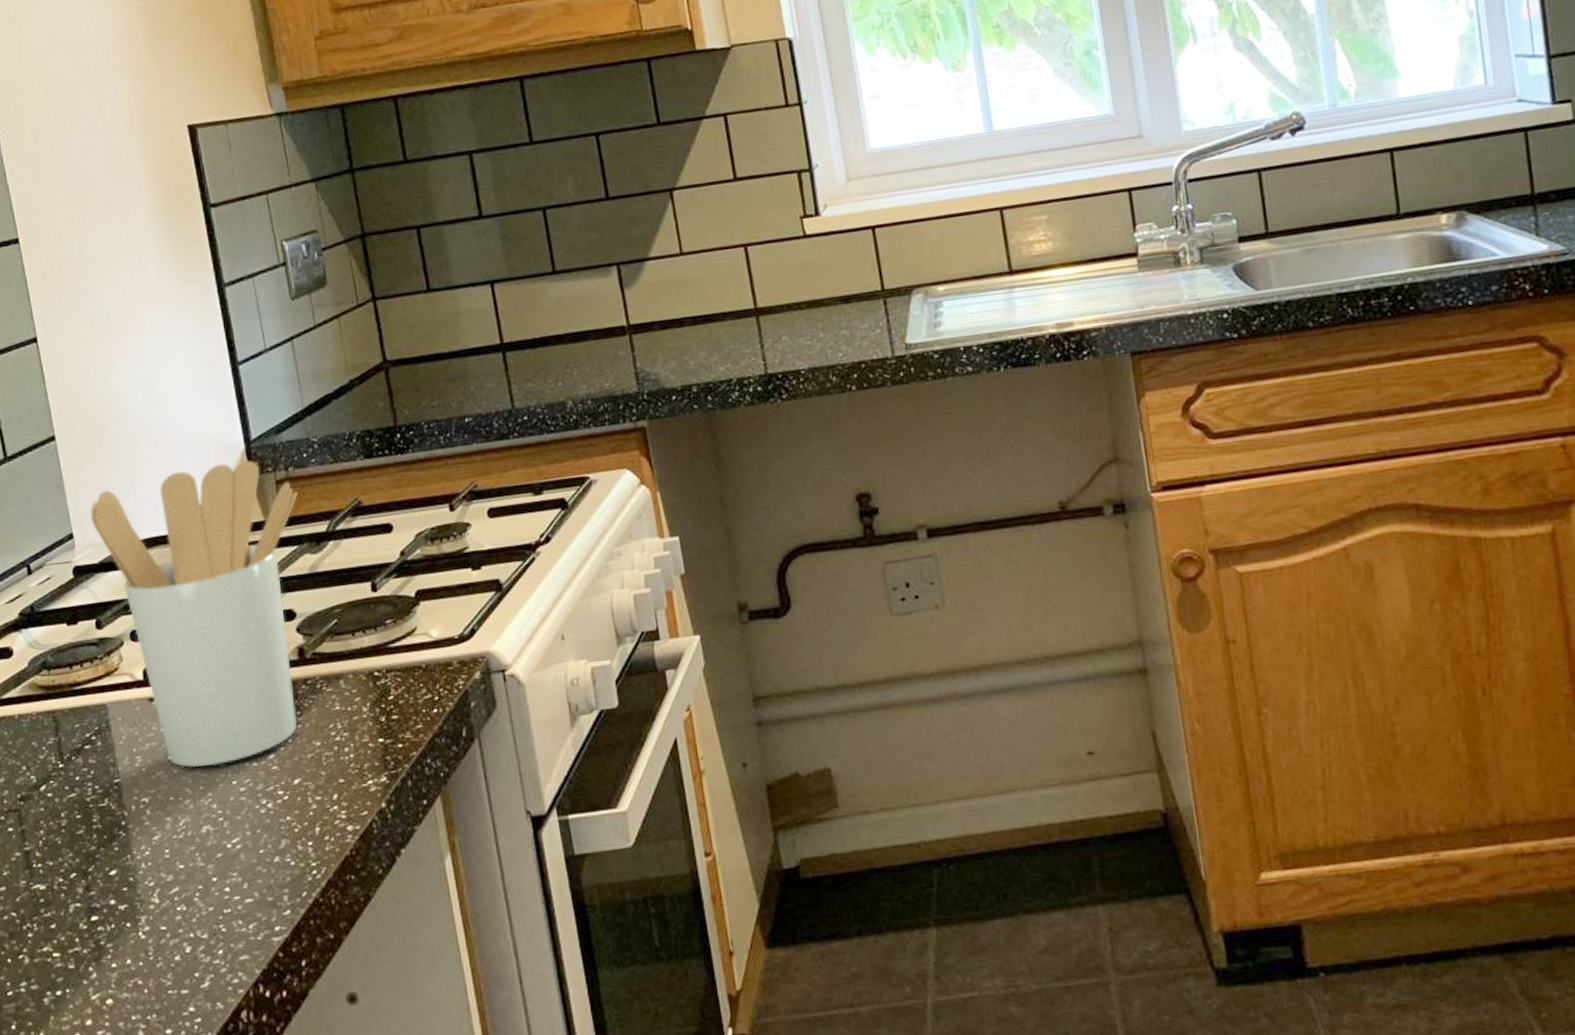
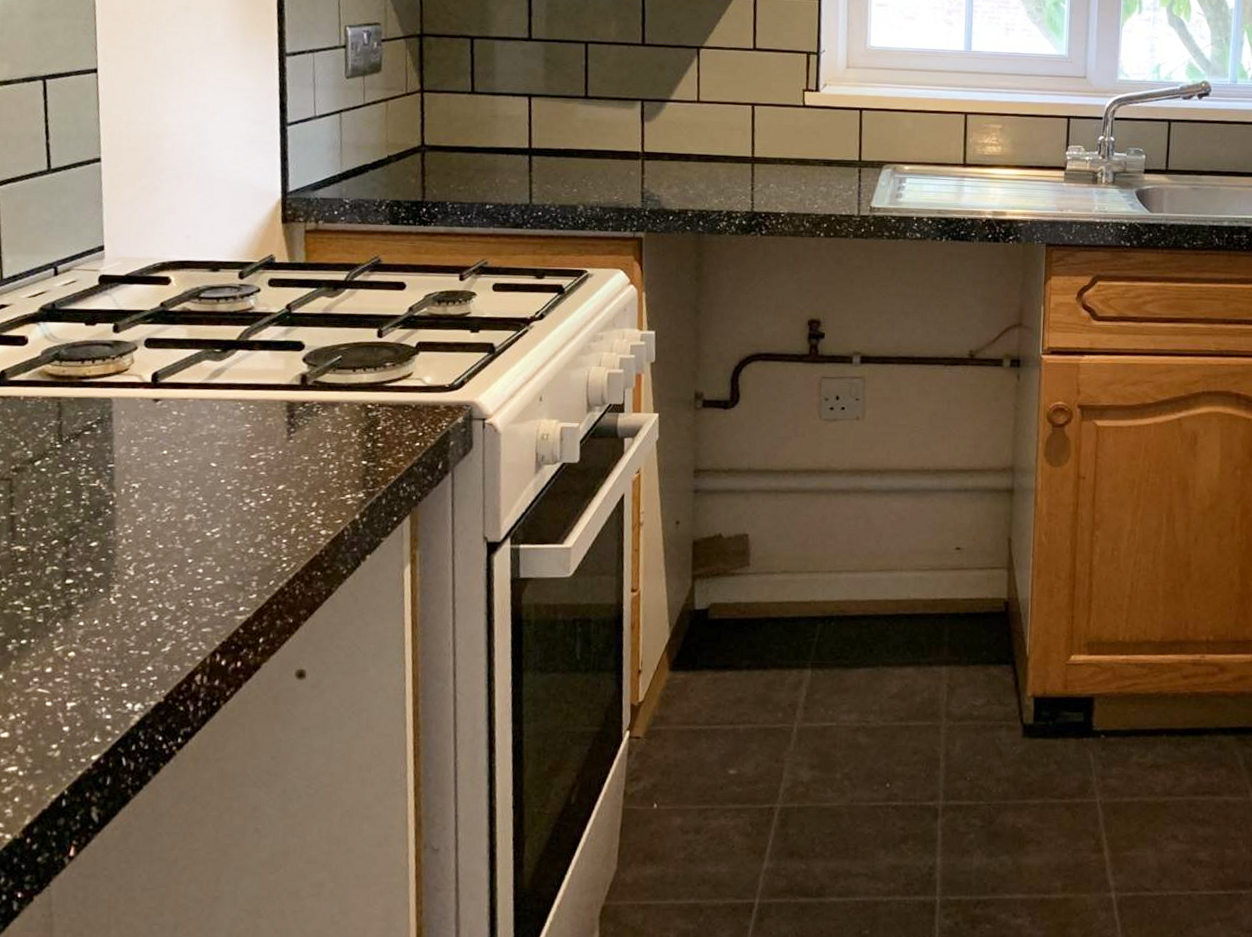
utensil holder: present [90,460,298,768] -> none [123,208,324,465]

